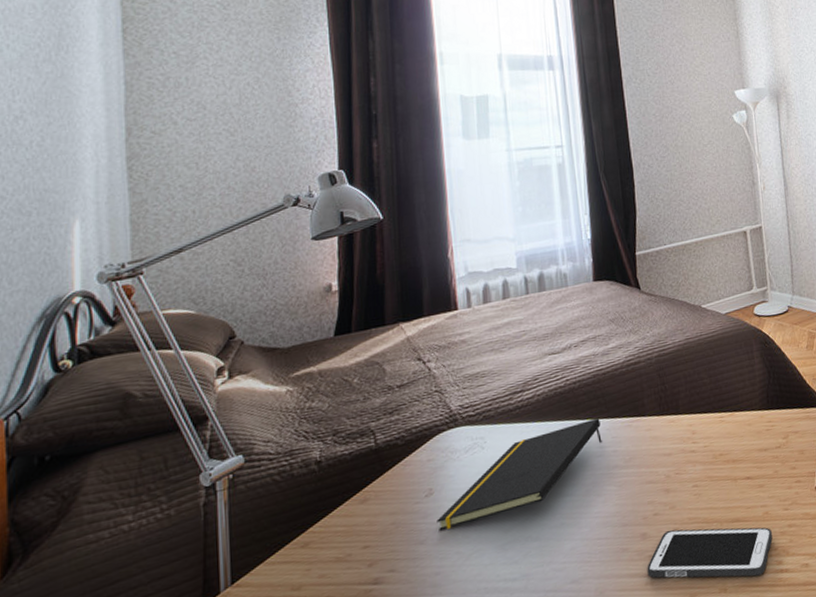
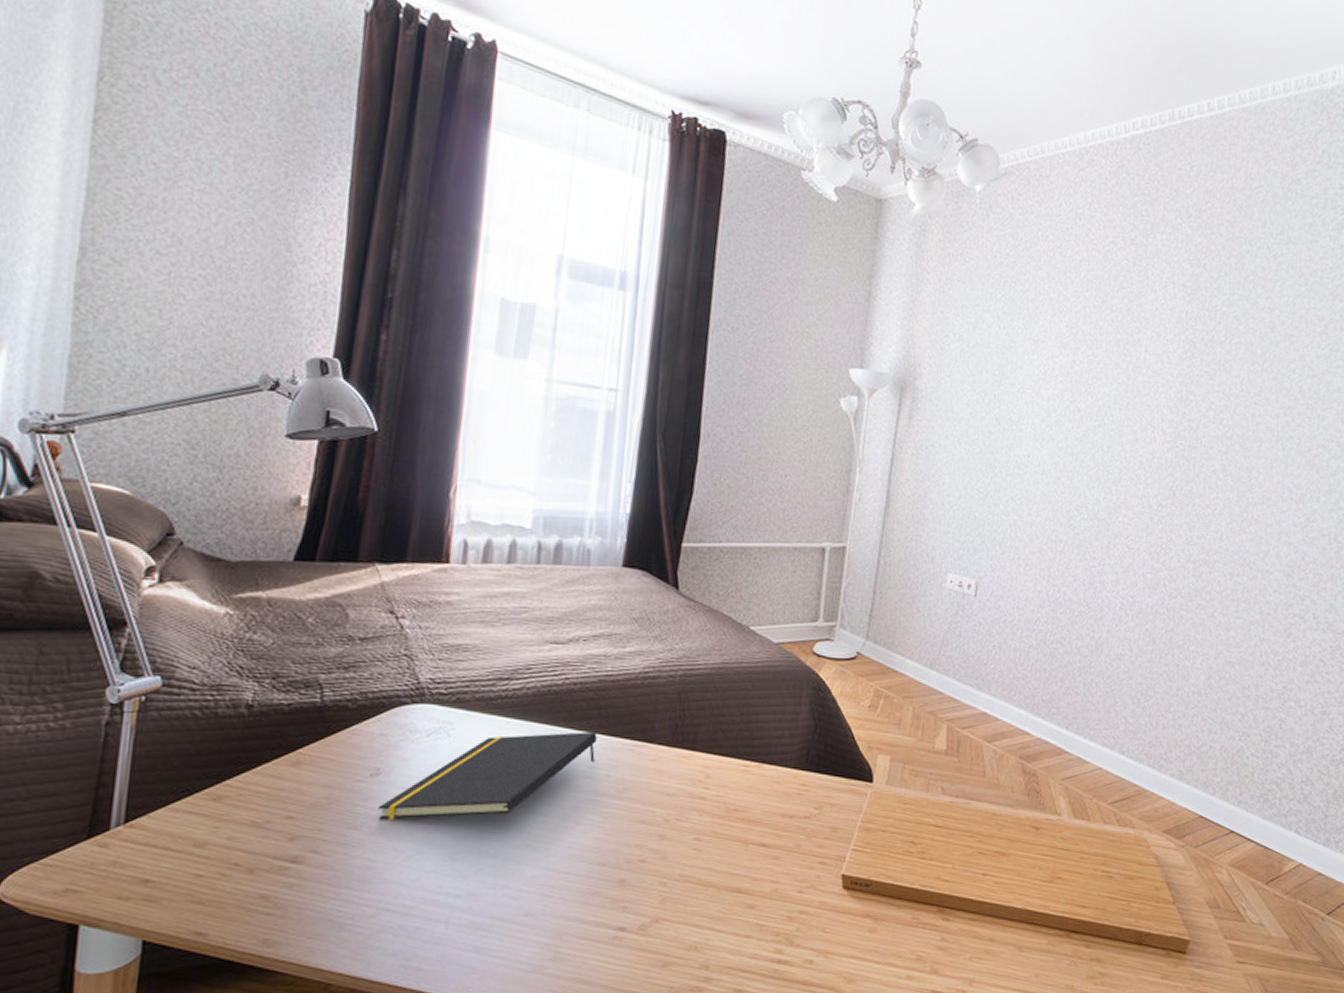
cell phone: present [647,527,773,579] -> none [617,882,778,960]

